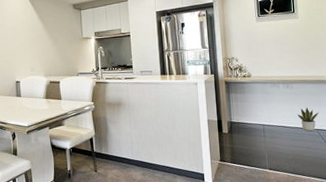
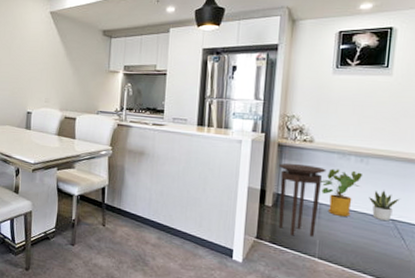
stool: none [227,95,264,155] -> present [278,163,327,237]
house plant: none [261,95,291,133] -> present [321,168,363,217]

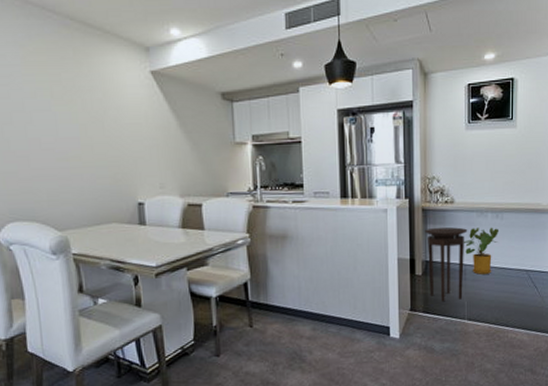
potted plant: present [369,190,400,222] -> none [506,243,531,273]

